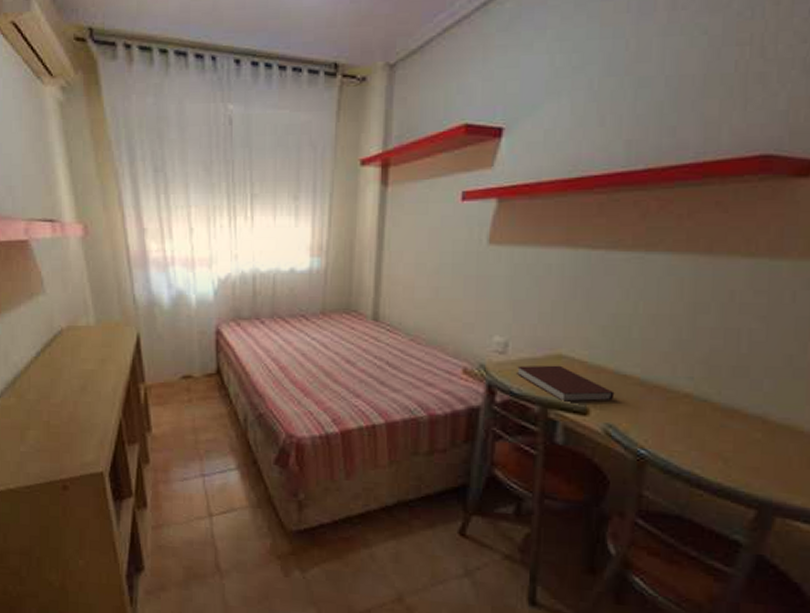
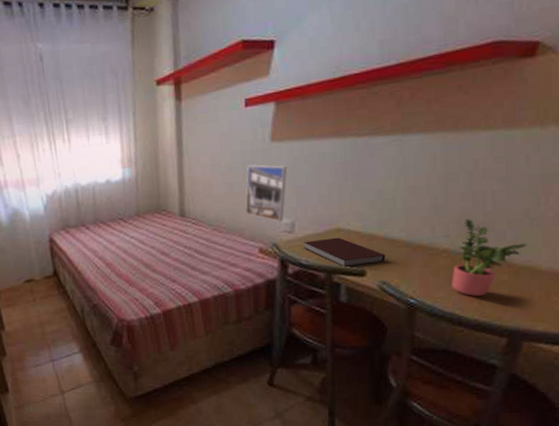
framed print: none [450,269,506,339] -> present [245,164,288,222]
potted plant: none [692,360,788,456] -> present [451,219,527,297]

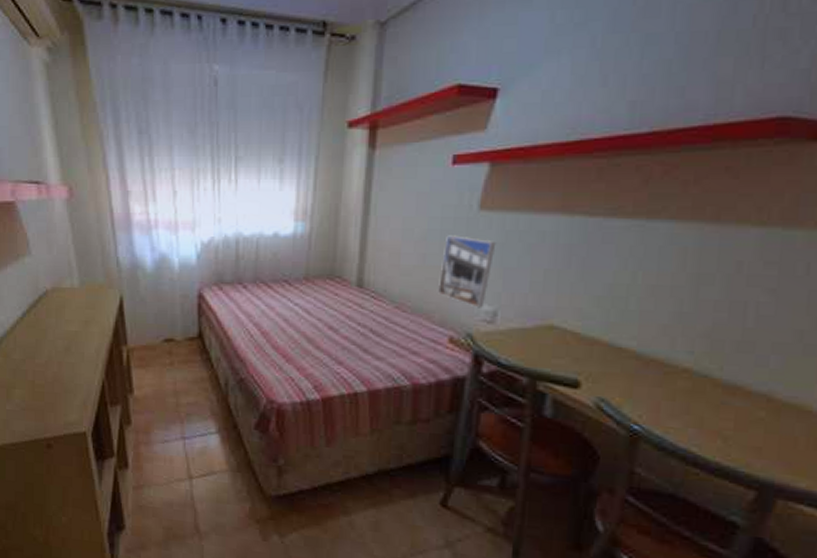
notebook: present [303,237,386,267] -> none [504,335,608,375]
potted plant: present [451,219,527,297] -> none [689,334,796,434]

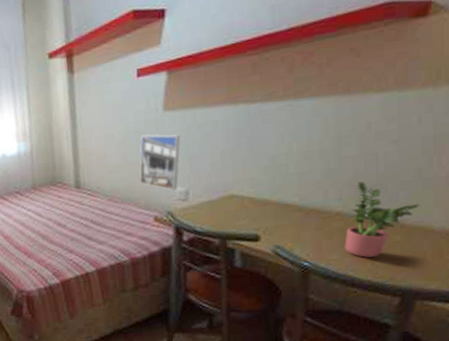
potted plant: none [689,334,796,434] -> present [344,181,420,258]

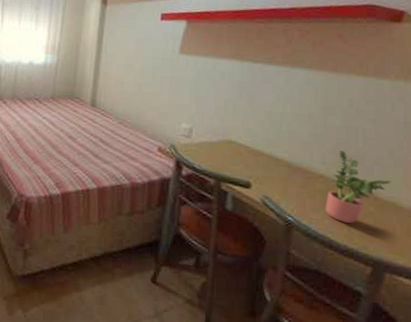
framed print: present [139,134,181,190] -> none [149,71,192,126]

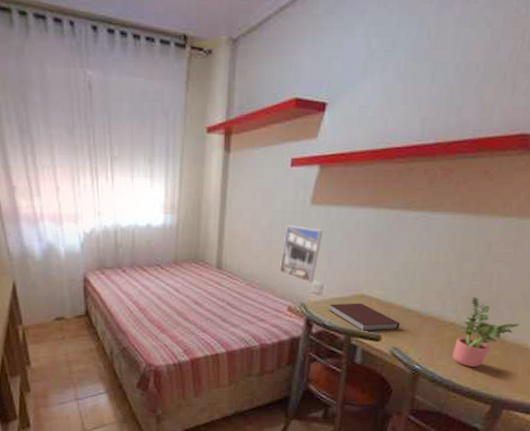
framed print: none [149,71,192,126] -> present [279,225,324,283]
notebook: none [197,147,270,178] -> present [328,303,400,331]

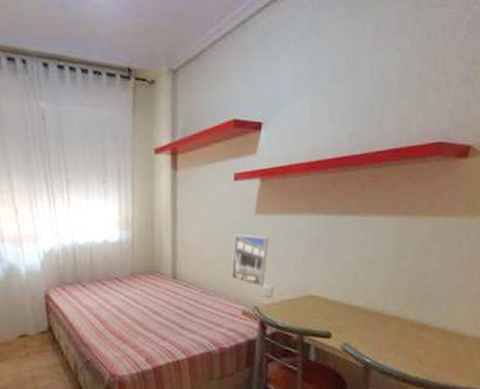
notebook: present [328,303,400,331] -> none [280,303,348,330]
potted plant: present [452,297,520,368] -> none [399,291,457,358]

